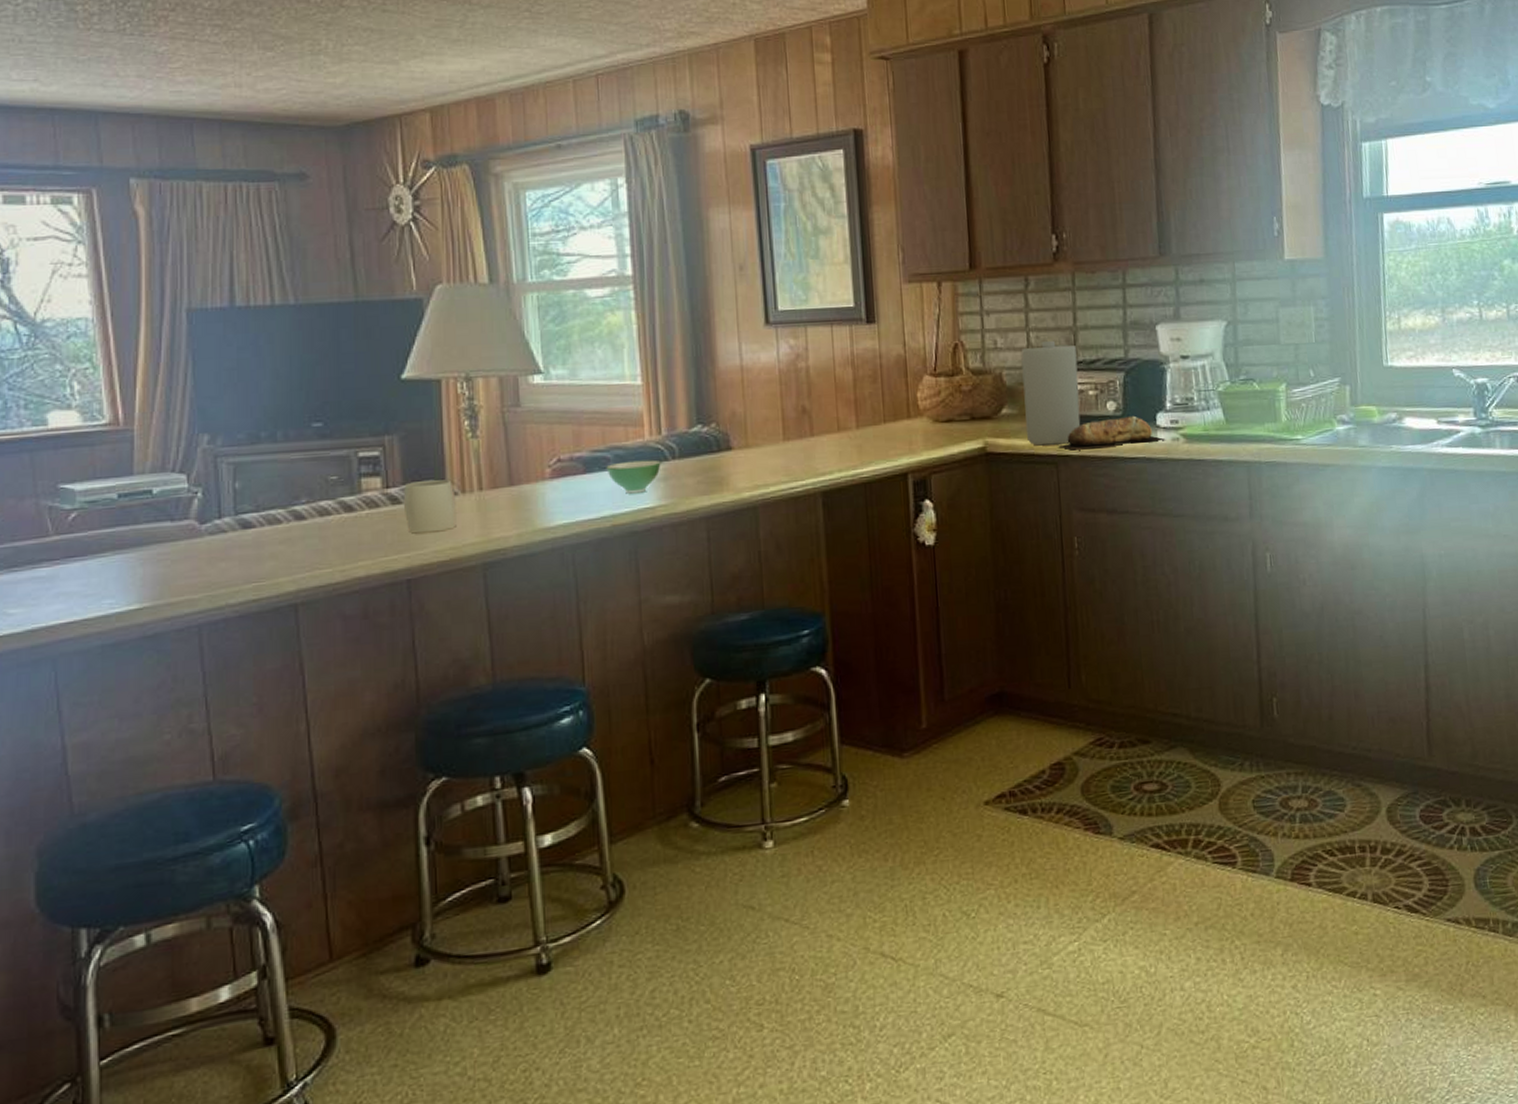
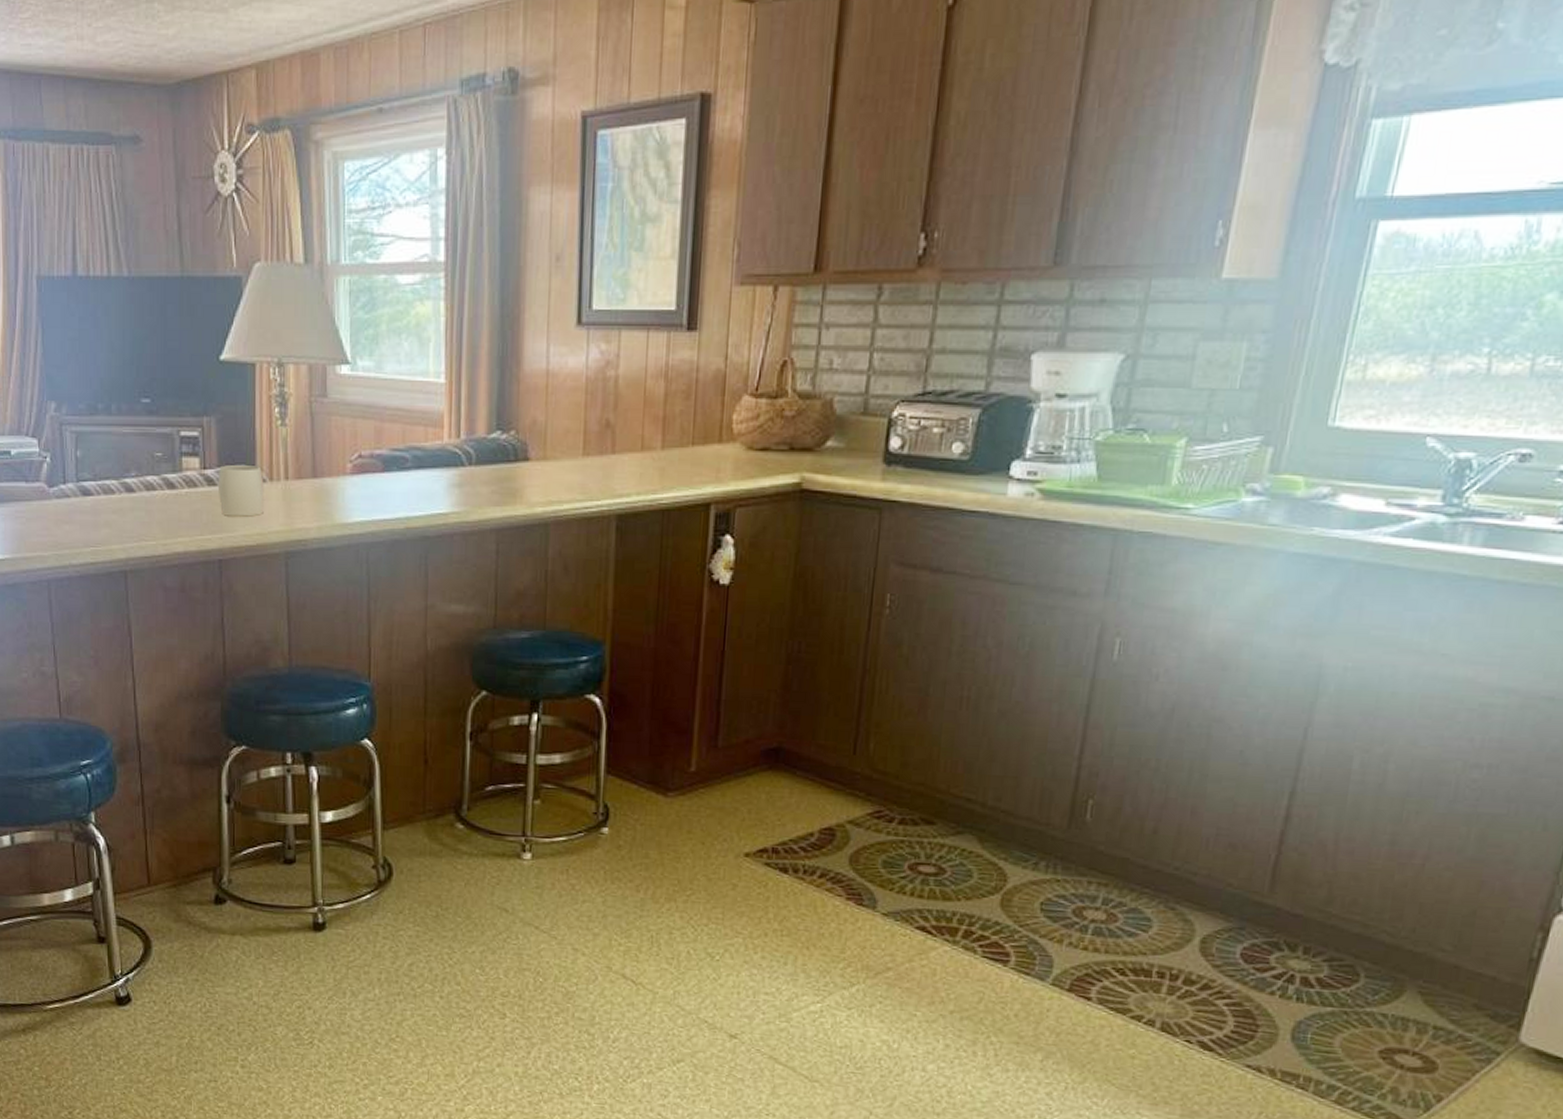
bowl: present [606,459,661,494] -> none [404,463,458,497]
paper towel holder: present [1021,340,1081,446] -> none [850,364,927,488]
bread loaf: present [1056,415,1165,450] -> none [883,461,1016,496]

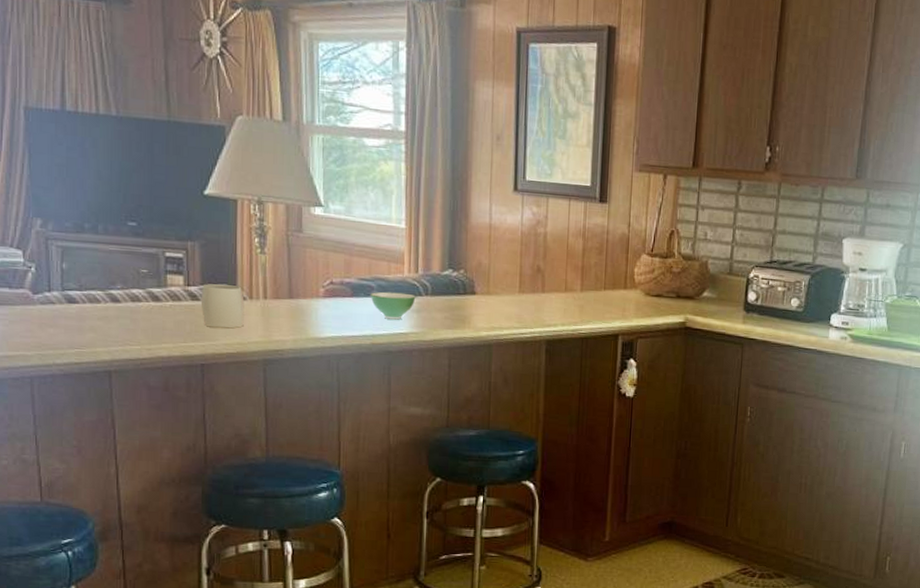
bowl: none [404,463,458,497] -> present [370,291,416,320]

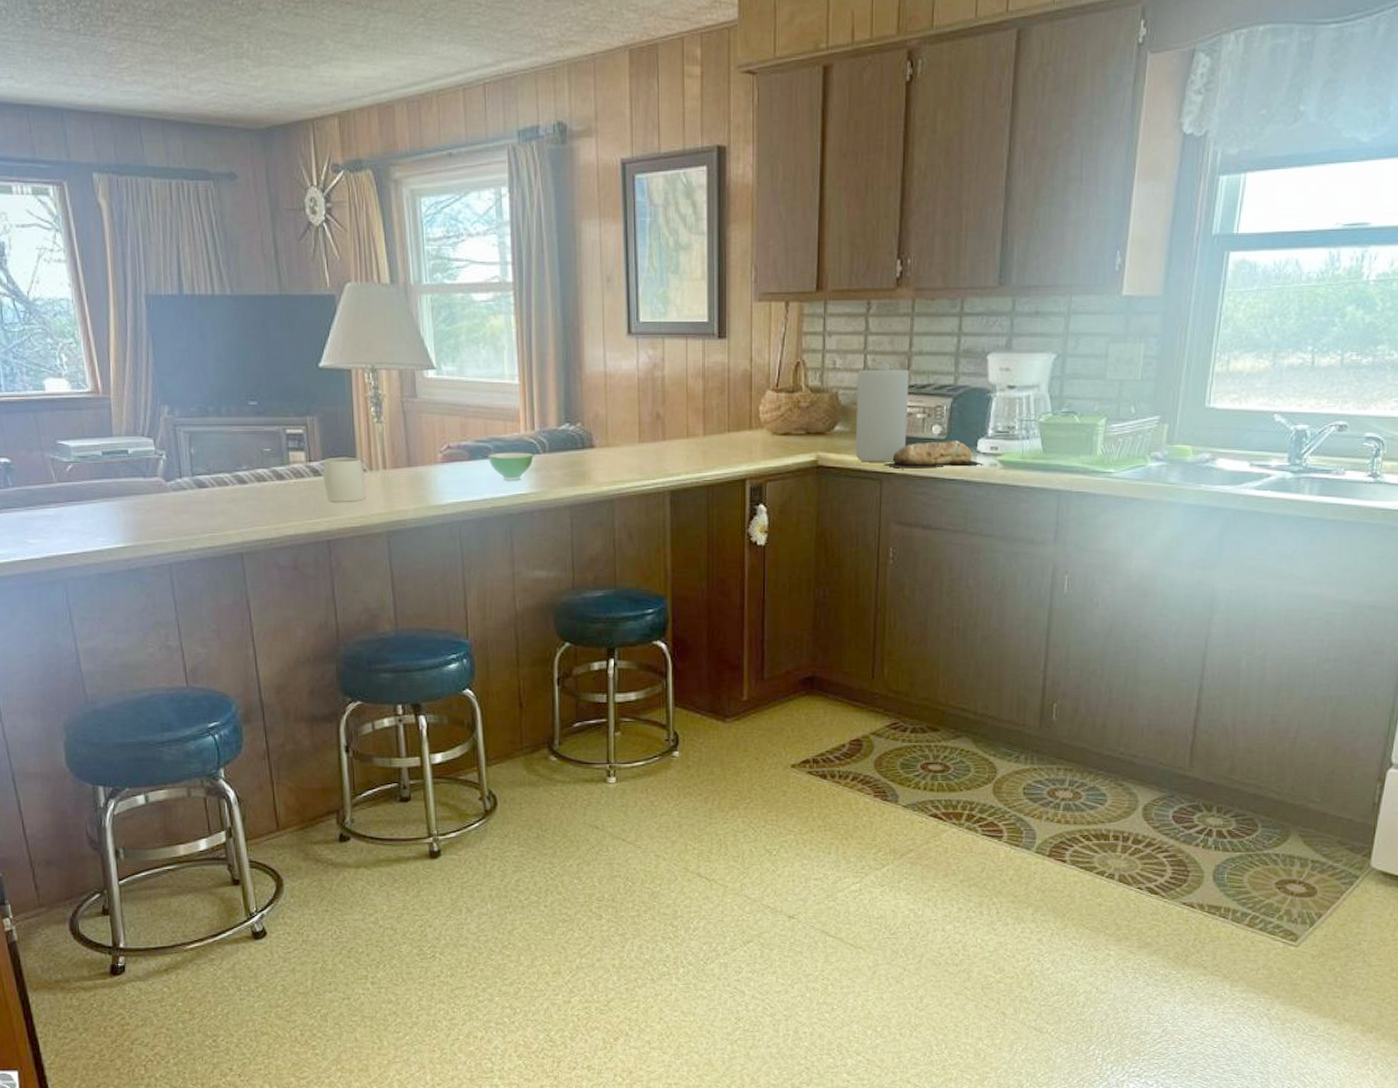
paper towel holder: none [720,238,773,329] -> present [855,363,909,462]
bread loaf: none [744,313,835,338] -> present [882,440,983,469]

